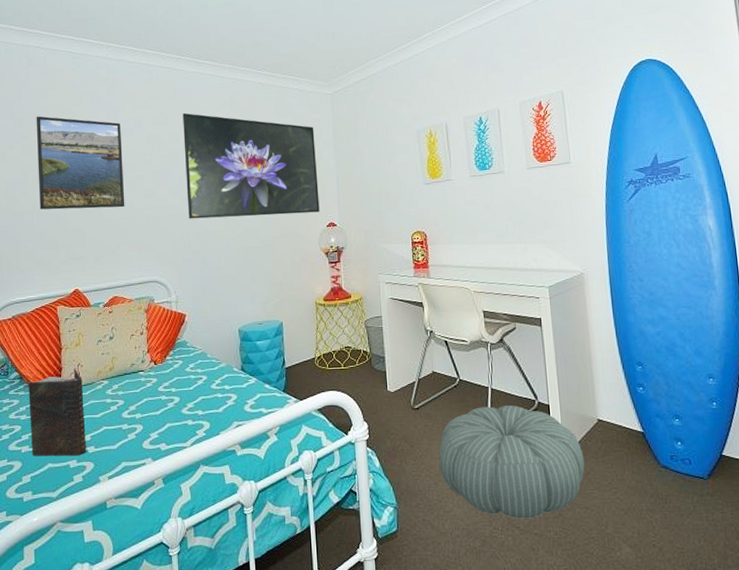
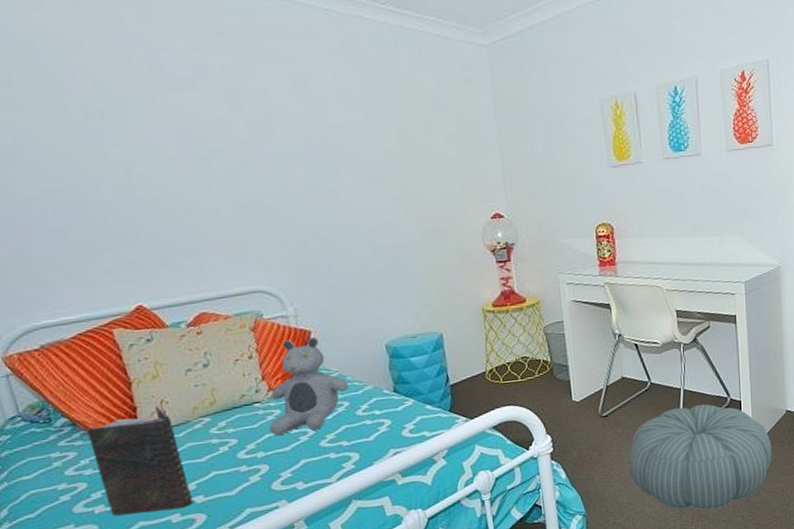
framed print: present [36,116,125,210] -> none [16,51,198,196]
teddy bear: none [147,320,208,401] -> present [269,337,349,436]
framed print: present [183,112,320,219] -> none [271,59,481,210]

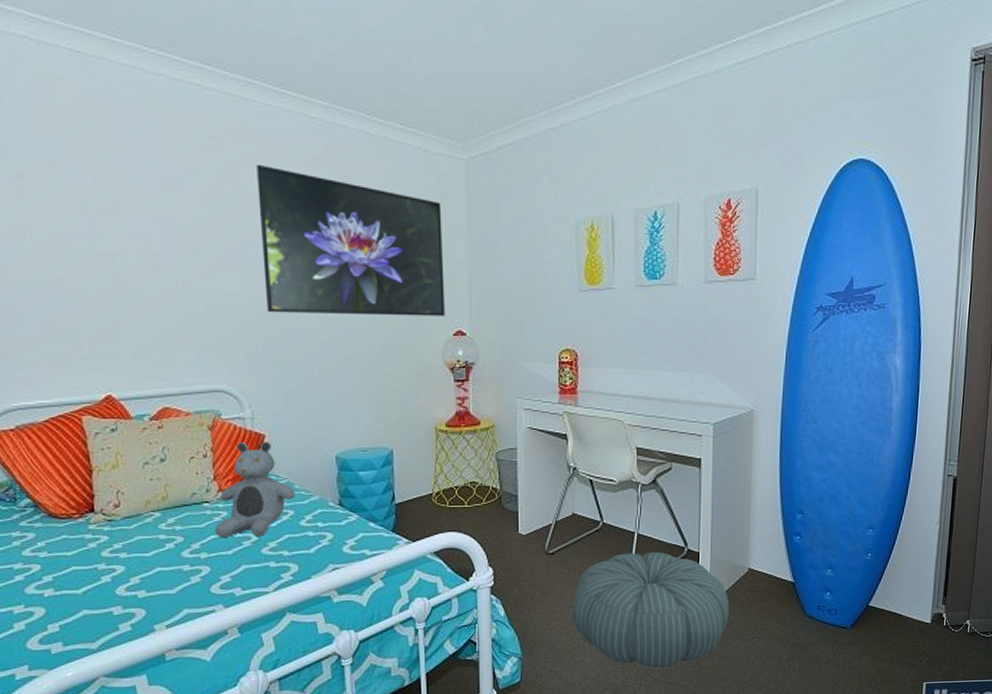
book: present [86,405,193,516] -> none [47,495,136,602]
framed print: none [271,59,481,210] -> present [256,164,445,316]

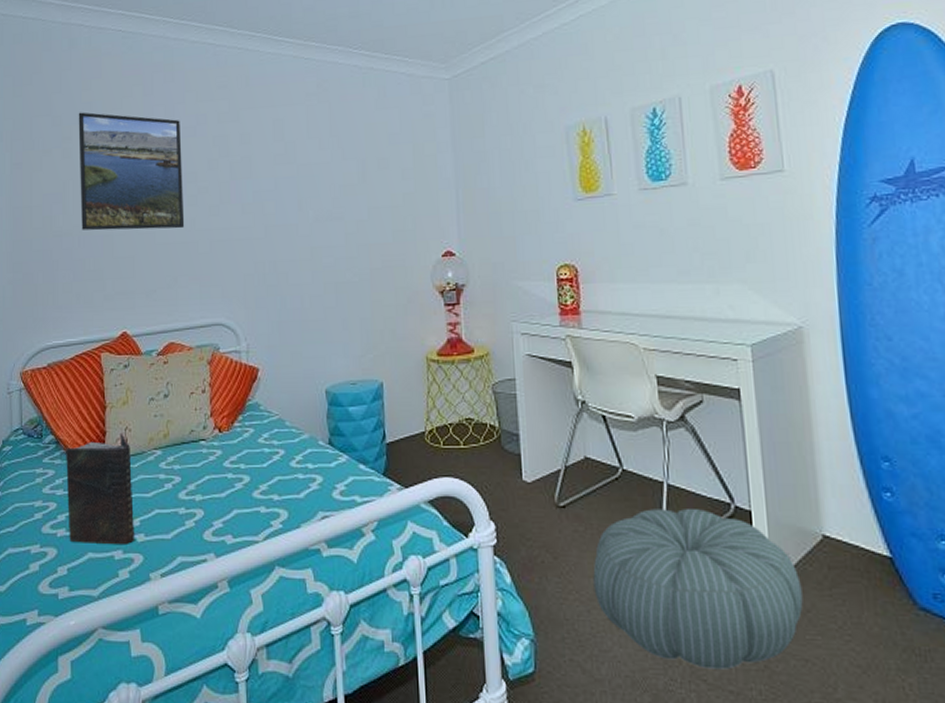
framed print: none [30,145,175,290] -> present [78,112,185,231]
book: none [47,495,136,602] -> present [66,432,135,544]
teddy bear: present [215,442,295,538] -> none [210,376,286,479]
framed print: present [256,164,445,316] -> none [257,106,433,245]

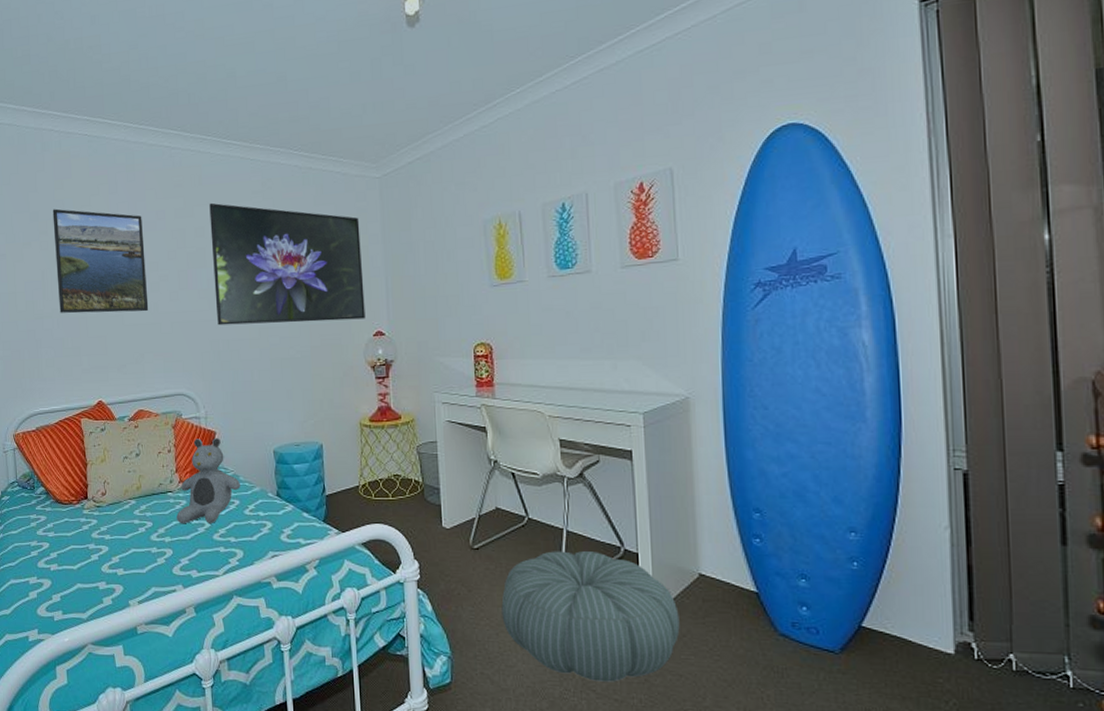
book: present [66,432,135,544] -> none [55,485,116,577]
teddy bear: none [210,376,286,479] -> present [177,438,240,524]
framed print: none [257,106,433,245] -> present [209,202,365,326]

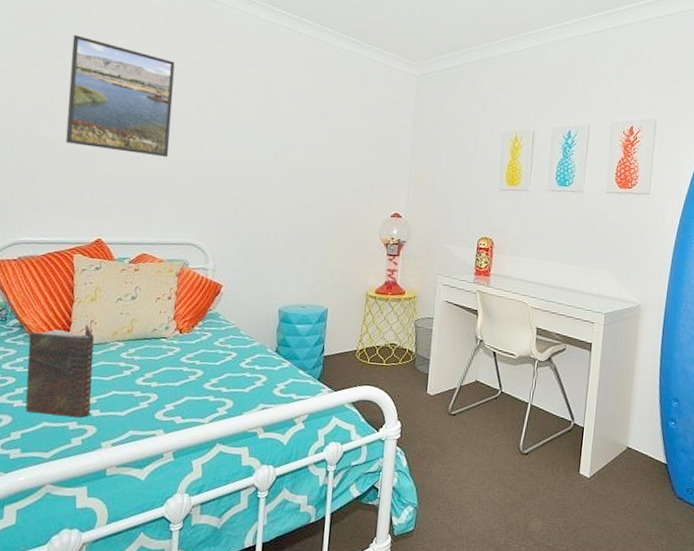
book: none [55,485,116,577] -> present [25,324,94,417]
teddy bear: present [177,438,240,524] -> none [167,289,240,373]
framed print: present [209,202,365,326] -> none [240,64,394,200]
pouf: present [501,551,680,682] -> none [466,421,608,532]

